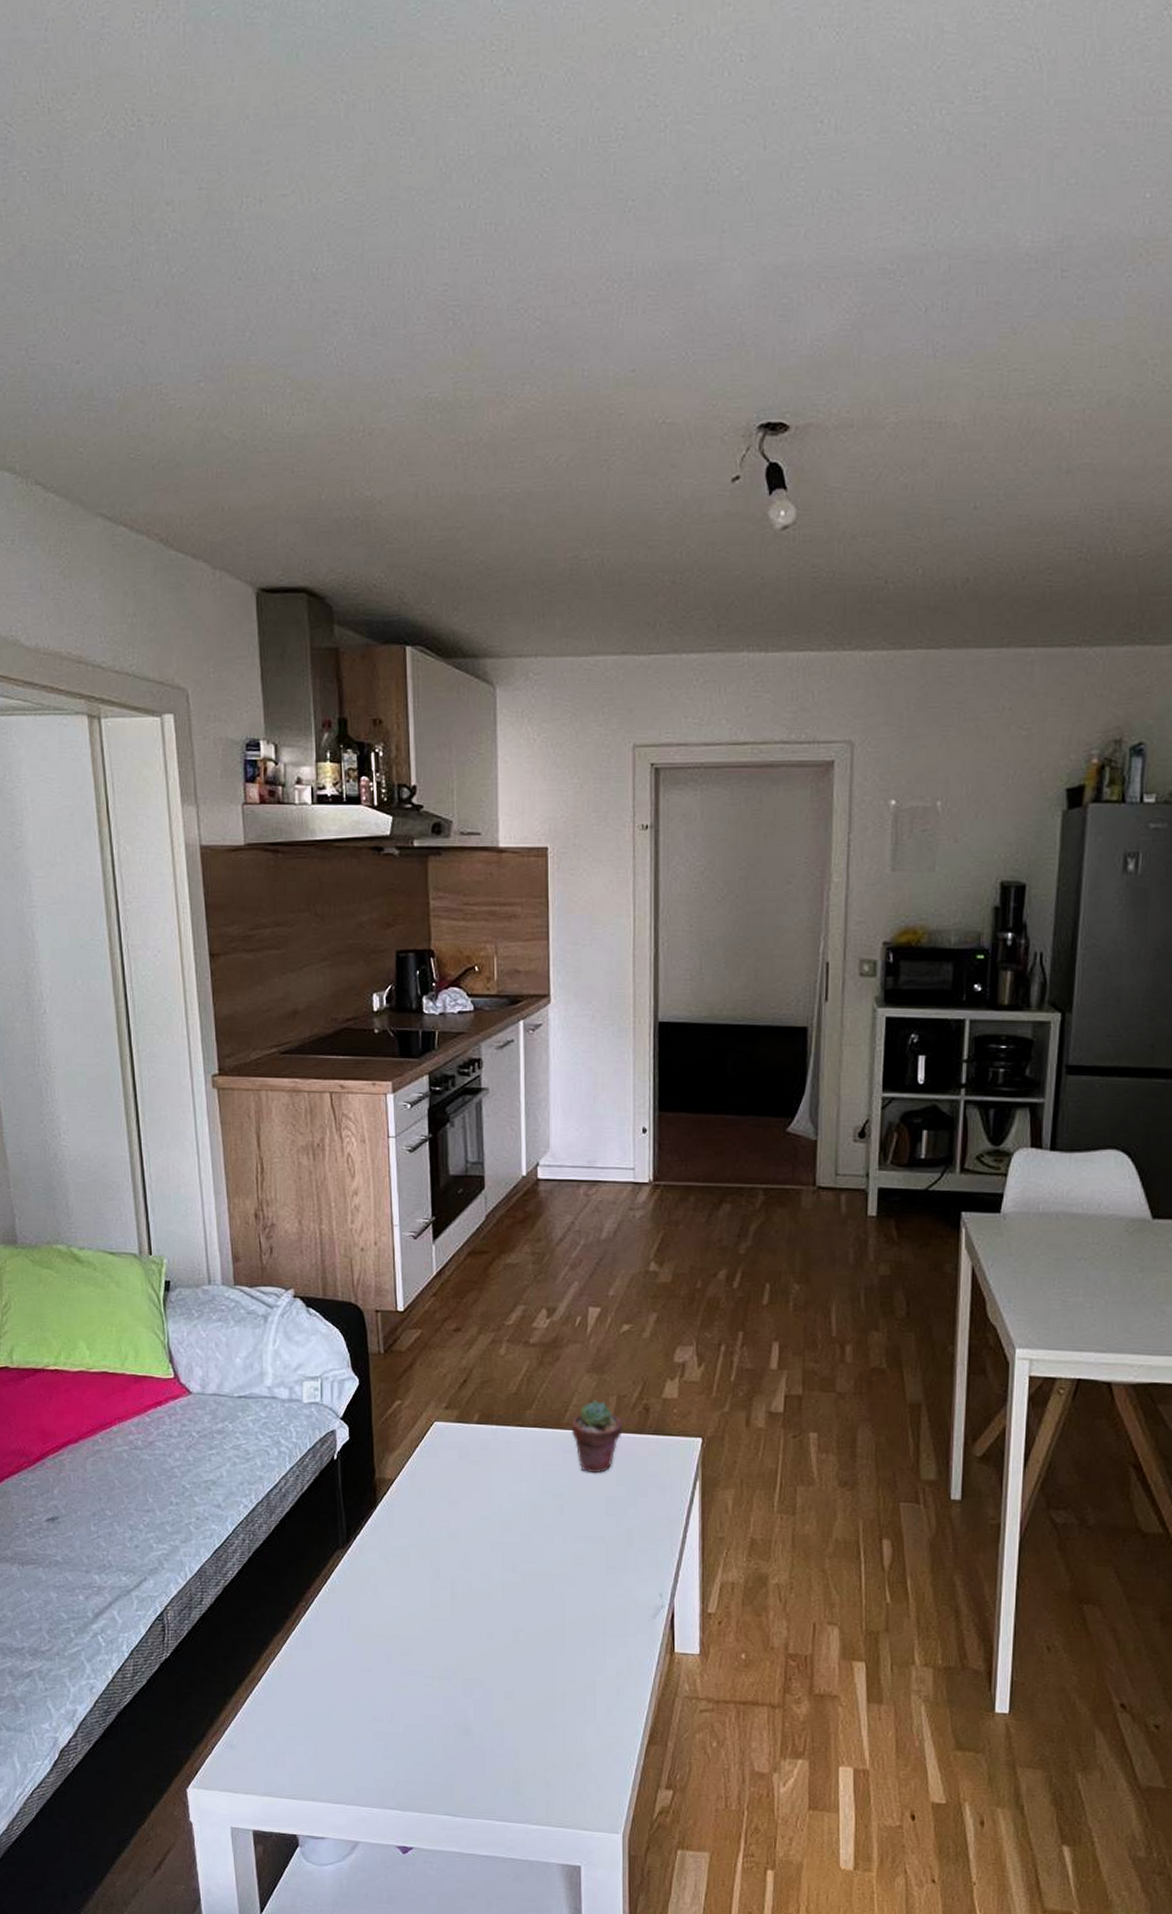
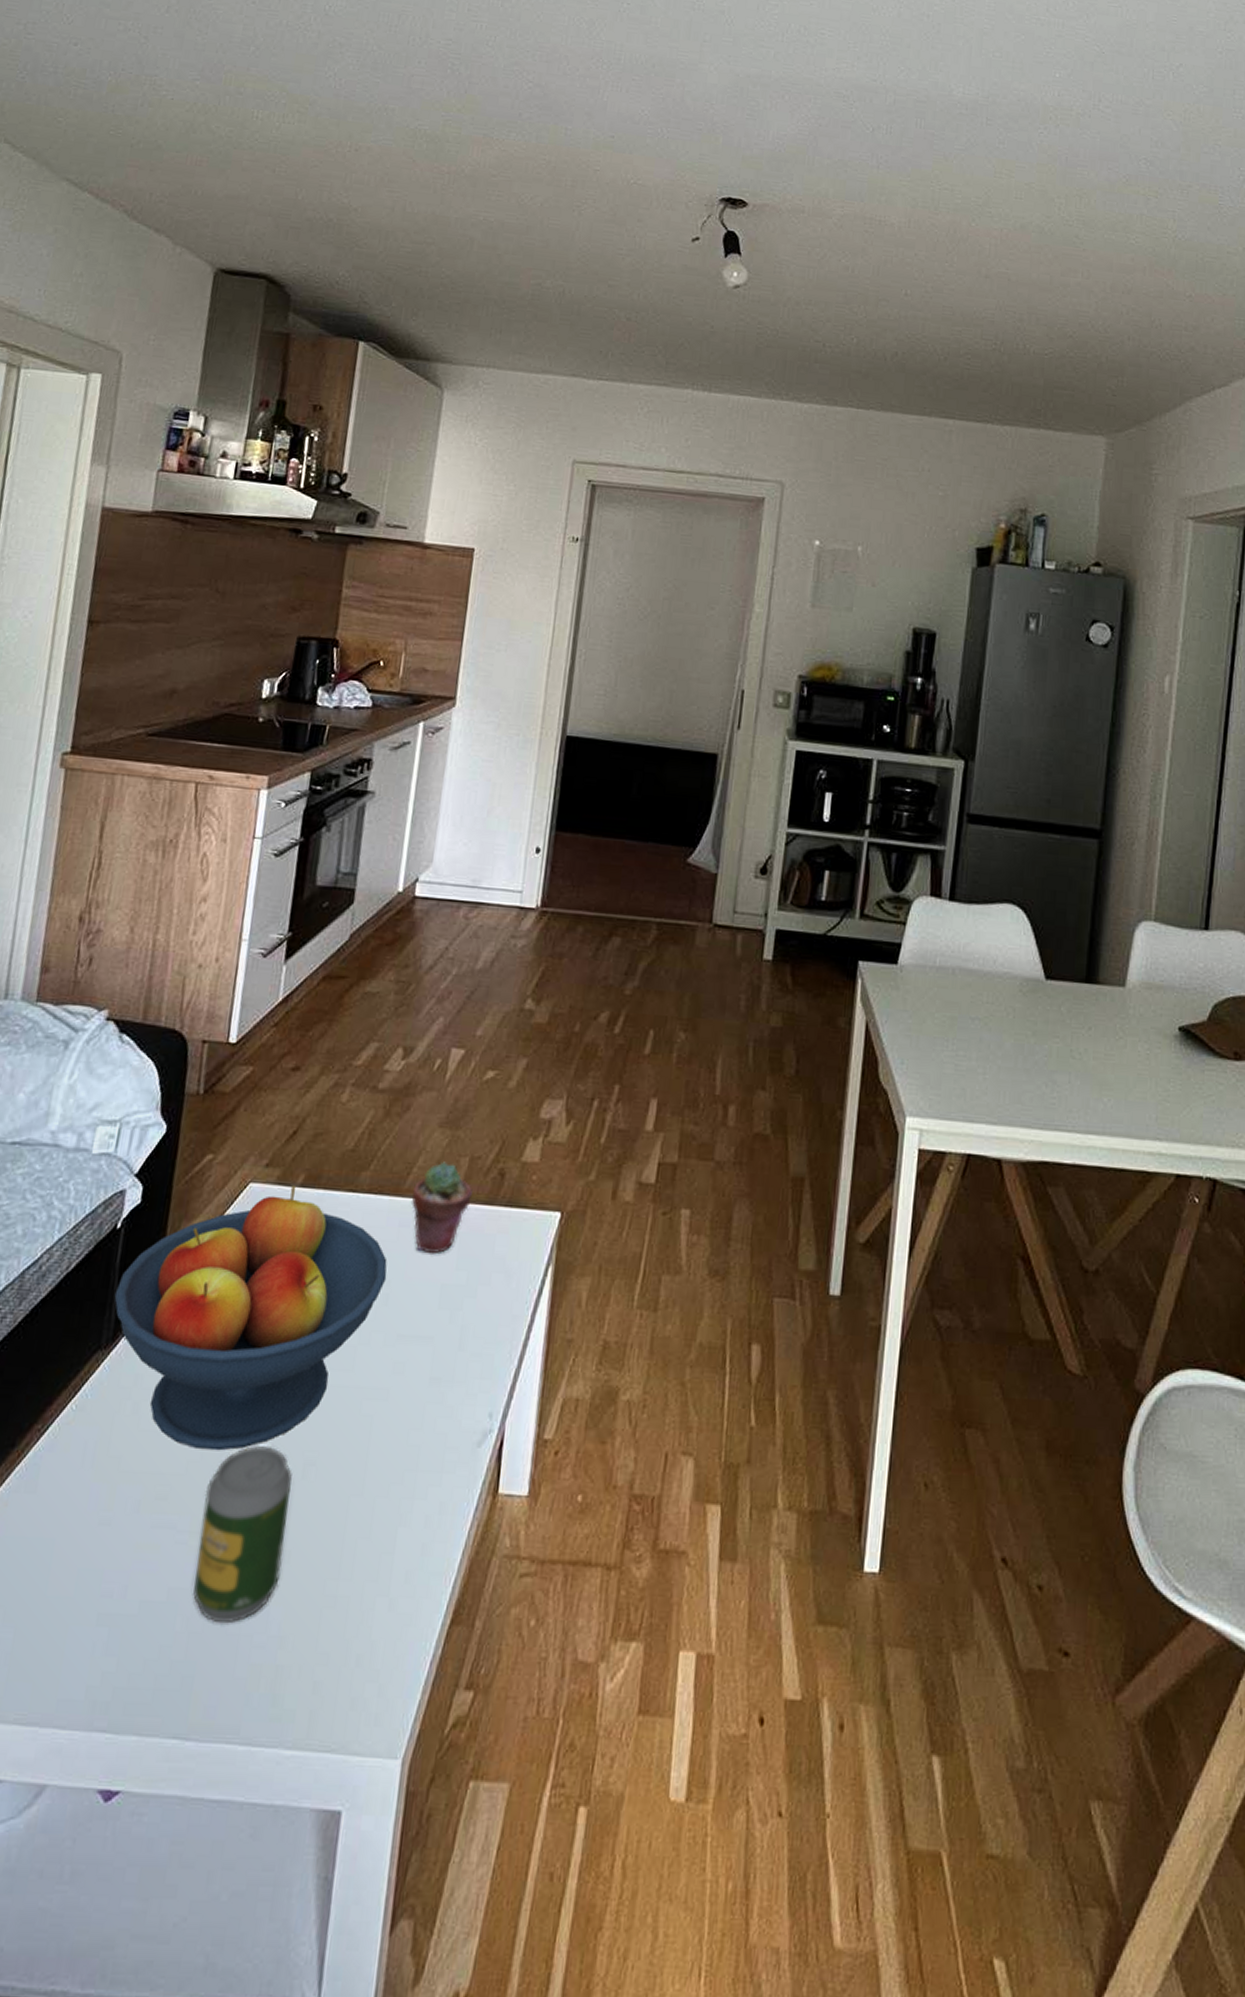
fruit bowl: none [342,1423,560,1621] -> present [114,1185,387,1451]
soda can: none [439,1617,508,1740] -> present [193,1445,292,1622]

